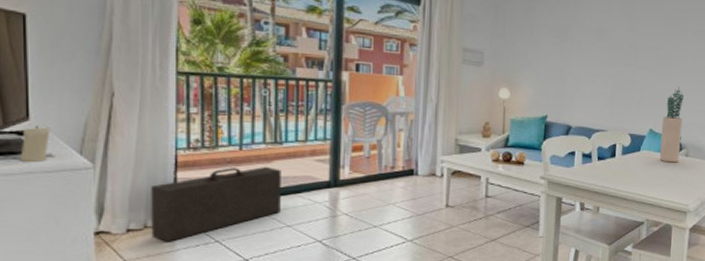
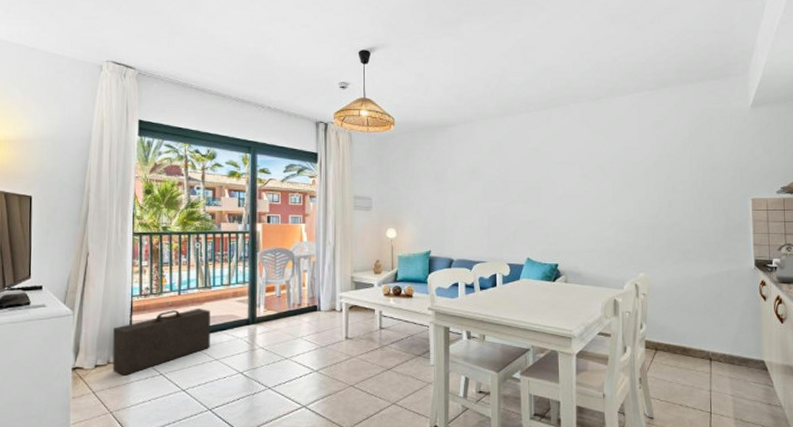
candle: present [20,125,51,163] -> none [23,282,45,312]
vase: present [659,86,685,163] -> none [539,216,559,290]

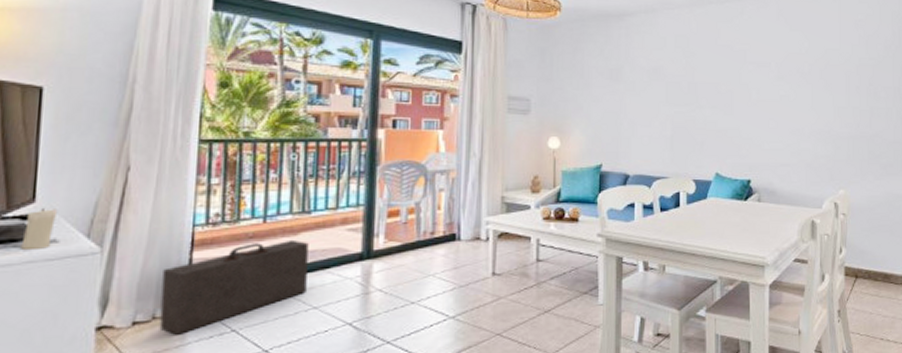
candle: none [23,282,45,312] -> present [21,207,58,251]

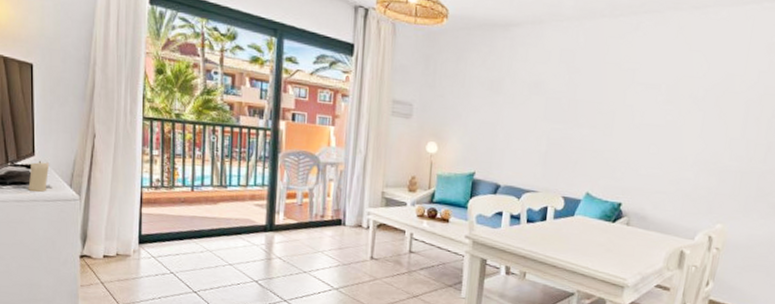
suitcase: present [159,239,309,335] -> none [121,207,225,270]

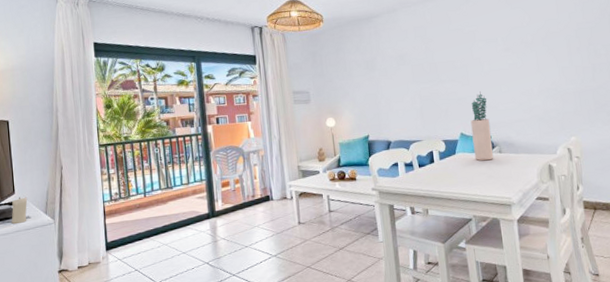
vase: none [596,147,629,232] -> present [470,91,494,161]

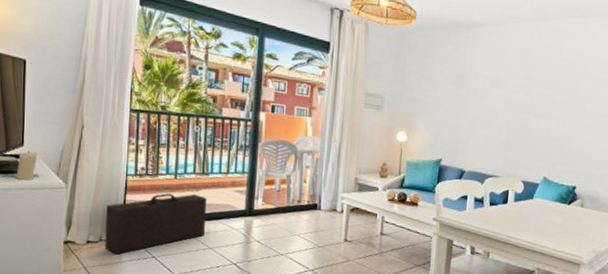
suitcase: none [90,207,177,274] -> present [104,193,207,255]
vase: present [470,91,494,161] -> none [553,135,582,213]

